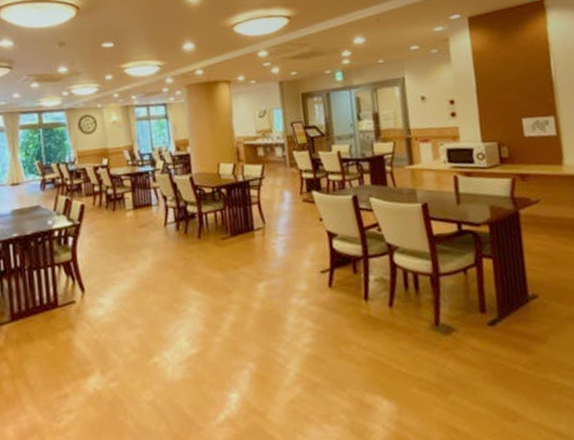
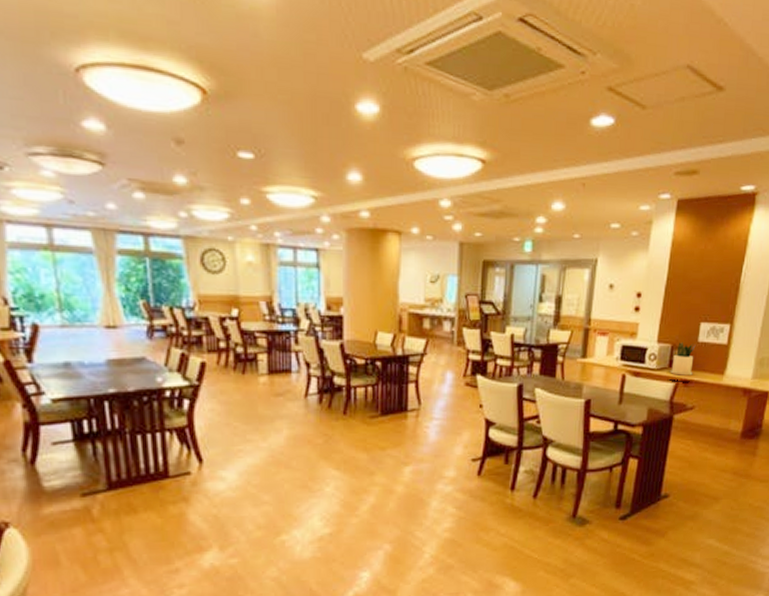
planter: none [501,139,528,171] -> present [669,342,696,376]

